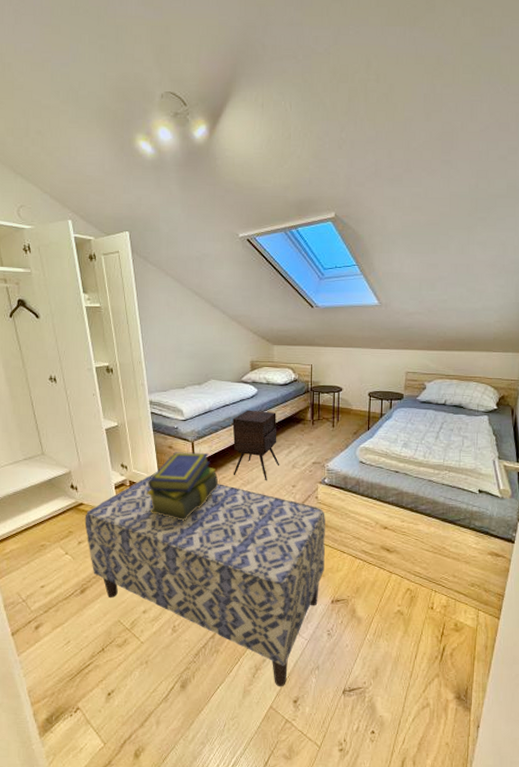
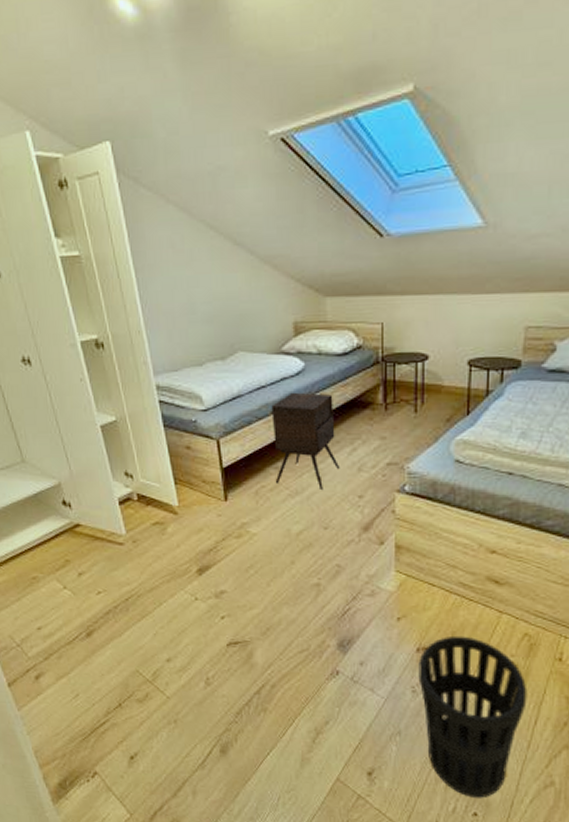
bench: present [85,472,325,687] -> none [83,482,406,756]
stack of books: present [146,452,219,521] -> none [160,453,256,545]
wastebasket: none [332,590,410,719] -> present [418,635,528,798]

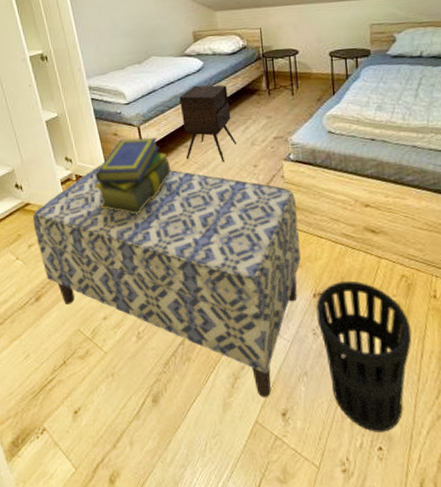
bench: none [83,482,406,756] -> present [32,163,301,398]
stack of books: none [160,453,256,545] -> present [95,137,171,214]

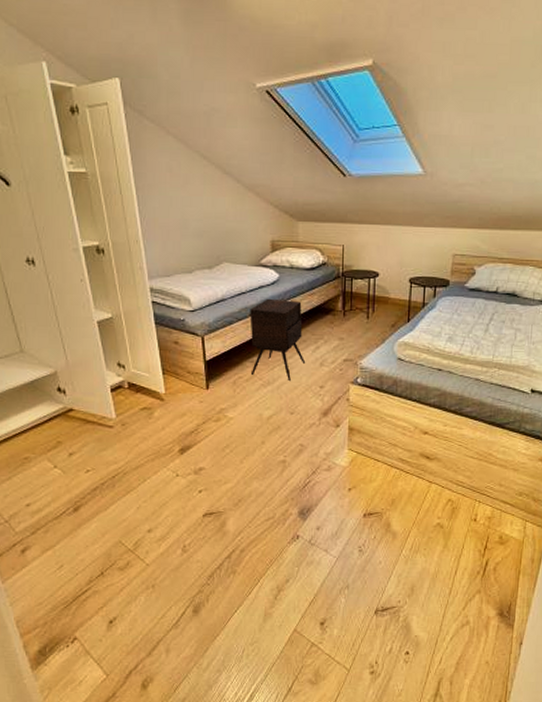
bench: present [32,163,301,398] -> none [75,372,358,609]
stack of books: present [95,137,171,214] -> none [149,348,234,428]
wastebasket: present [316,280,412,432] -> none [364,502,450,639]

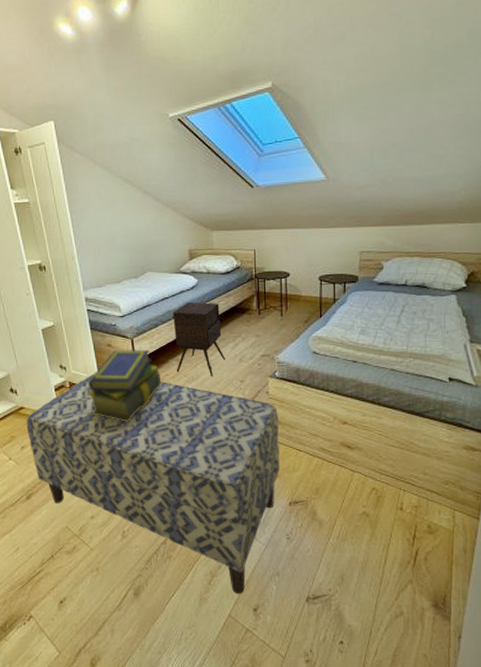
bench: none [75,372,358,609] -> present [26,372,280,595]
stack of books: none [149,348,234,428] -> present [87,349,162,422]

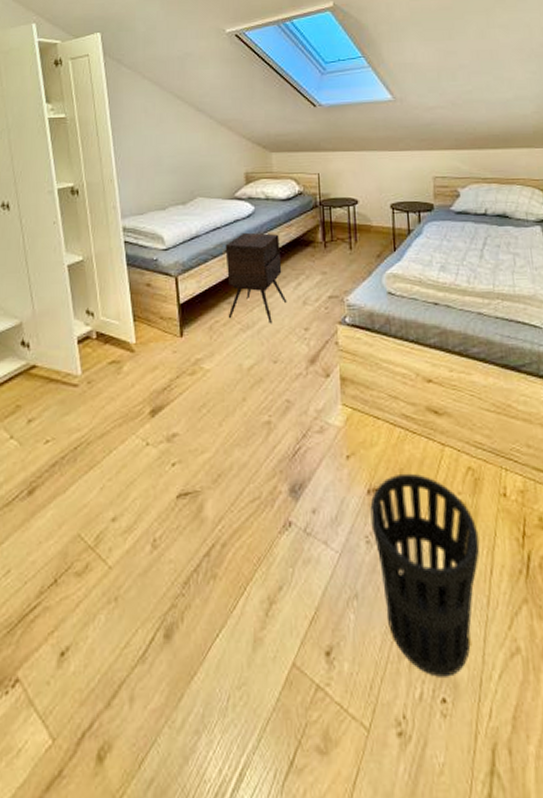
bench: present [26,372,280,595] -> none [37,319,354,631]
stack of books: present [87,349,162,422] -> none [118,290,210,384]
wastebasket: none [291,491,378,628] -> present [370,473,480,677]

